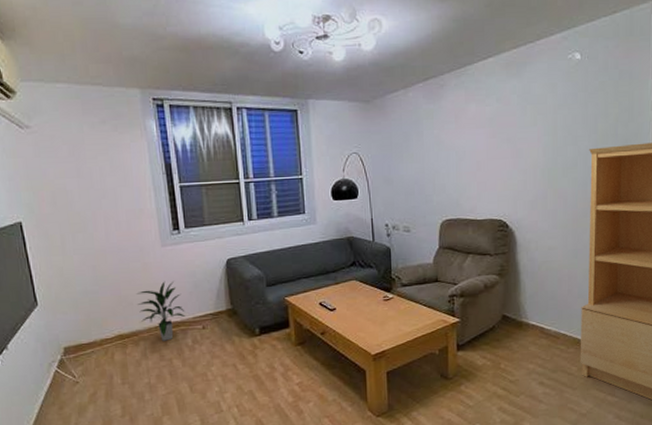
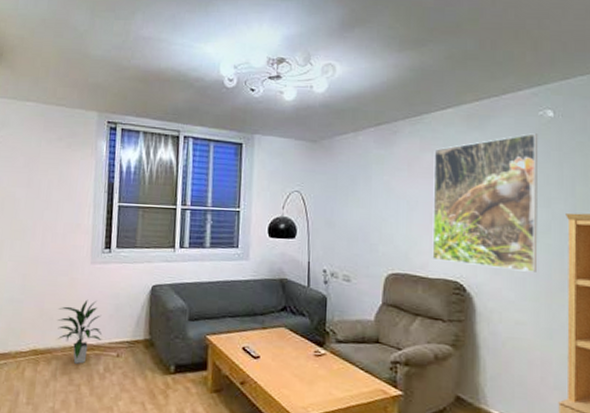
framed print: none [478,77,568,204] -> present [432,133,539,272]

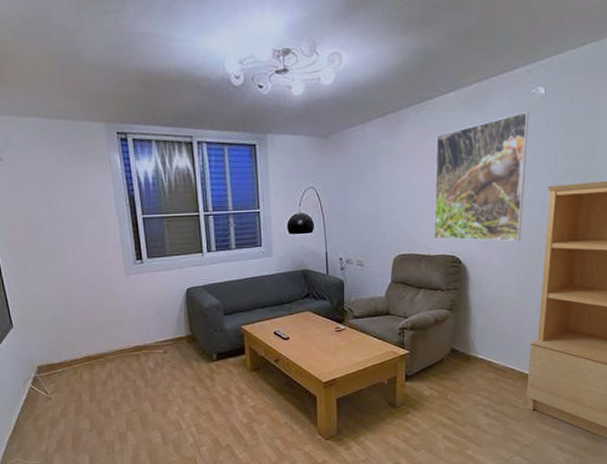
indoor plant: present [57,299,102,364] -> none [102,307,148,363]

